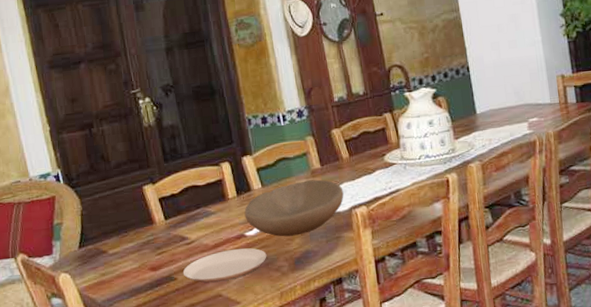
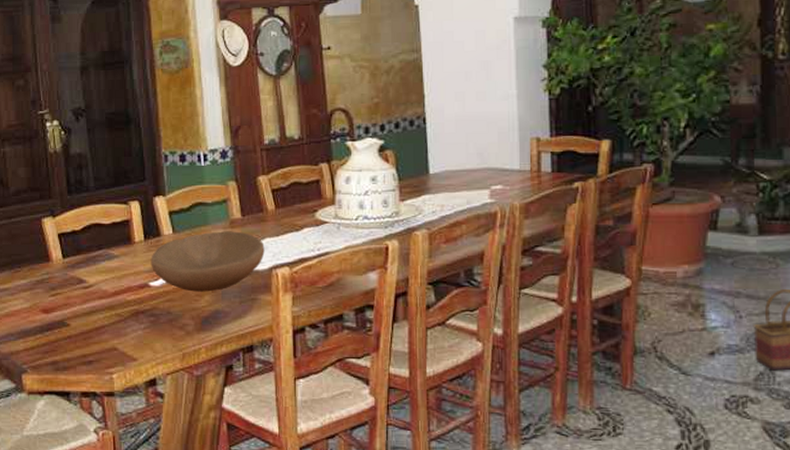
plate: present [182,248,267,283] -> none [77,300,171,334]

